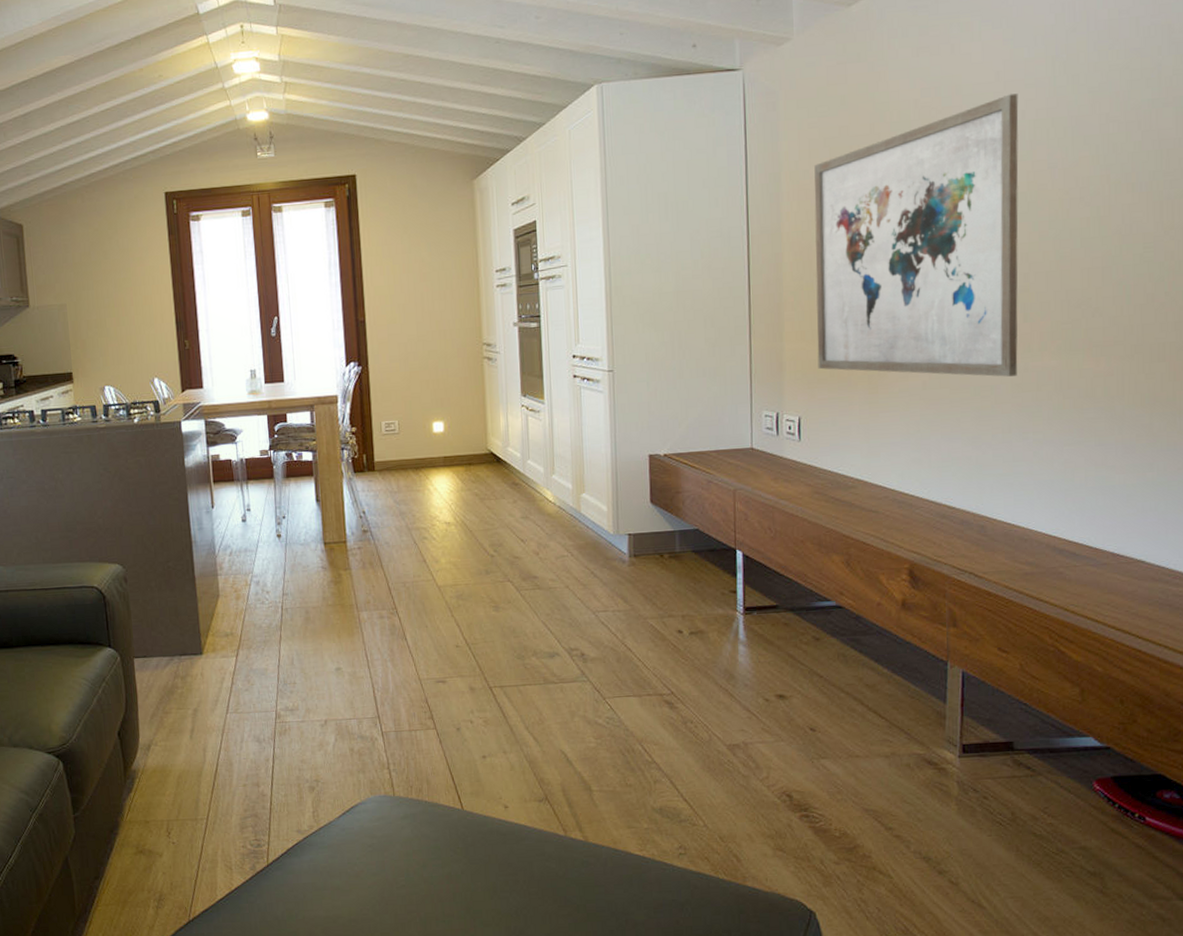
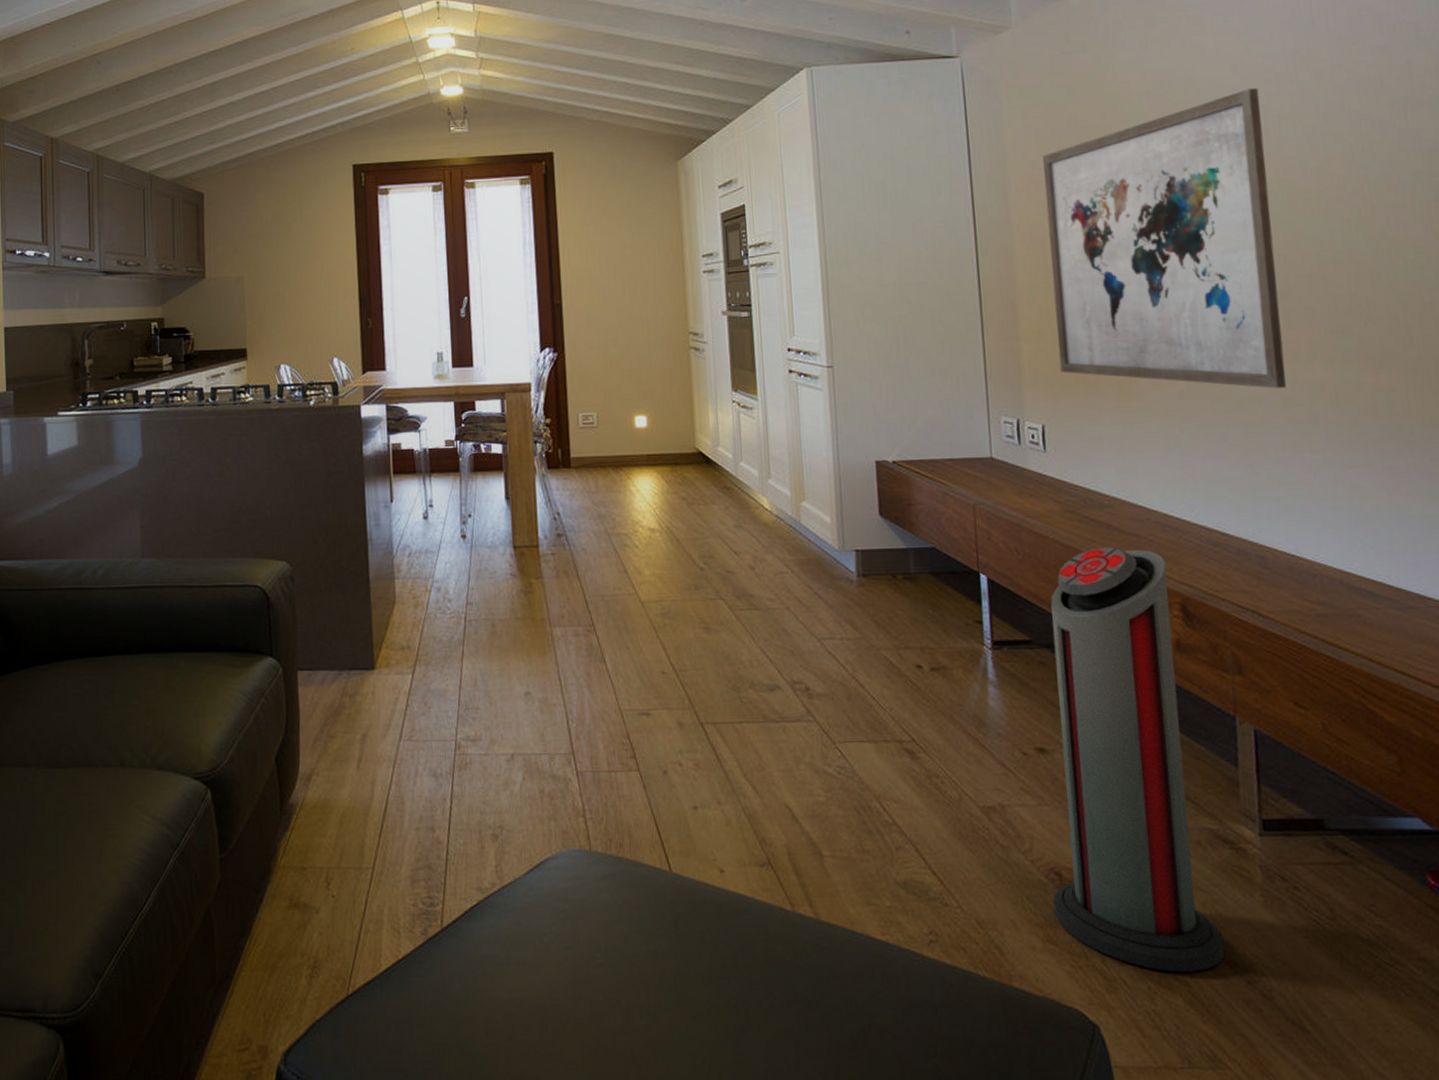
air purifier: none [783,522,922,868] -> present [1051,547,1225,972]

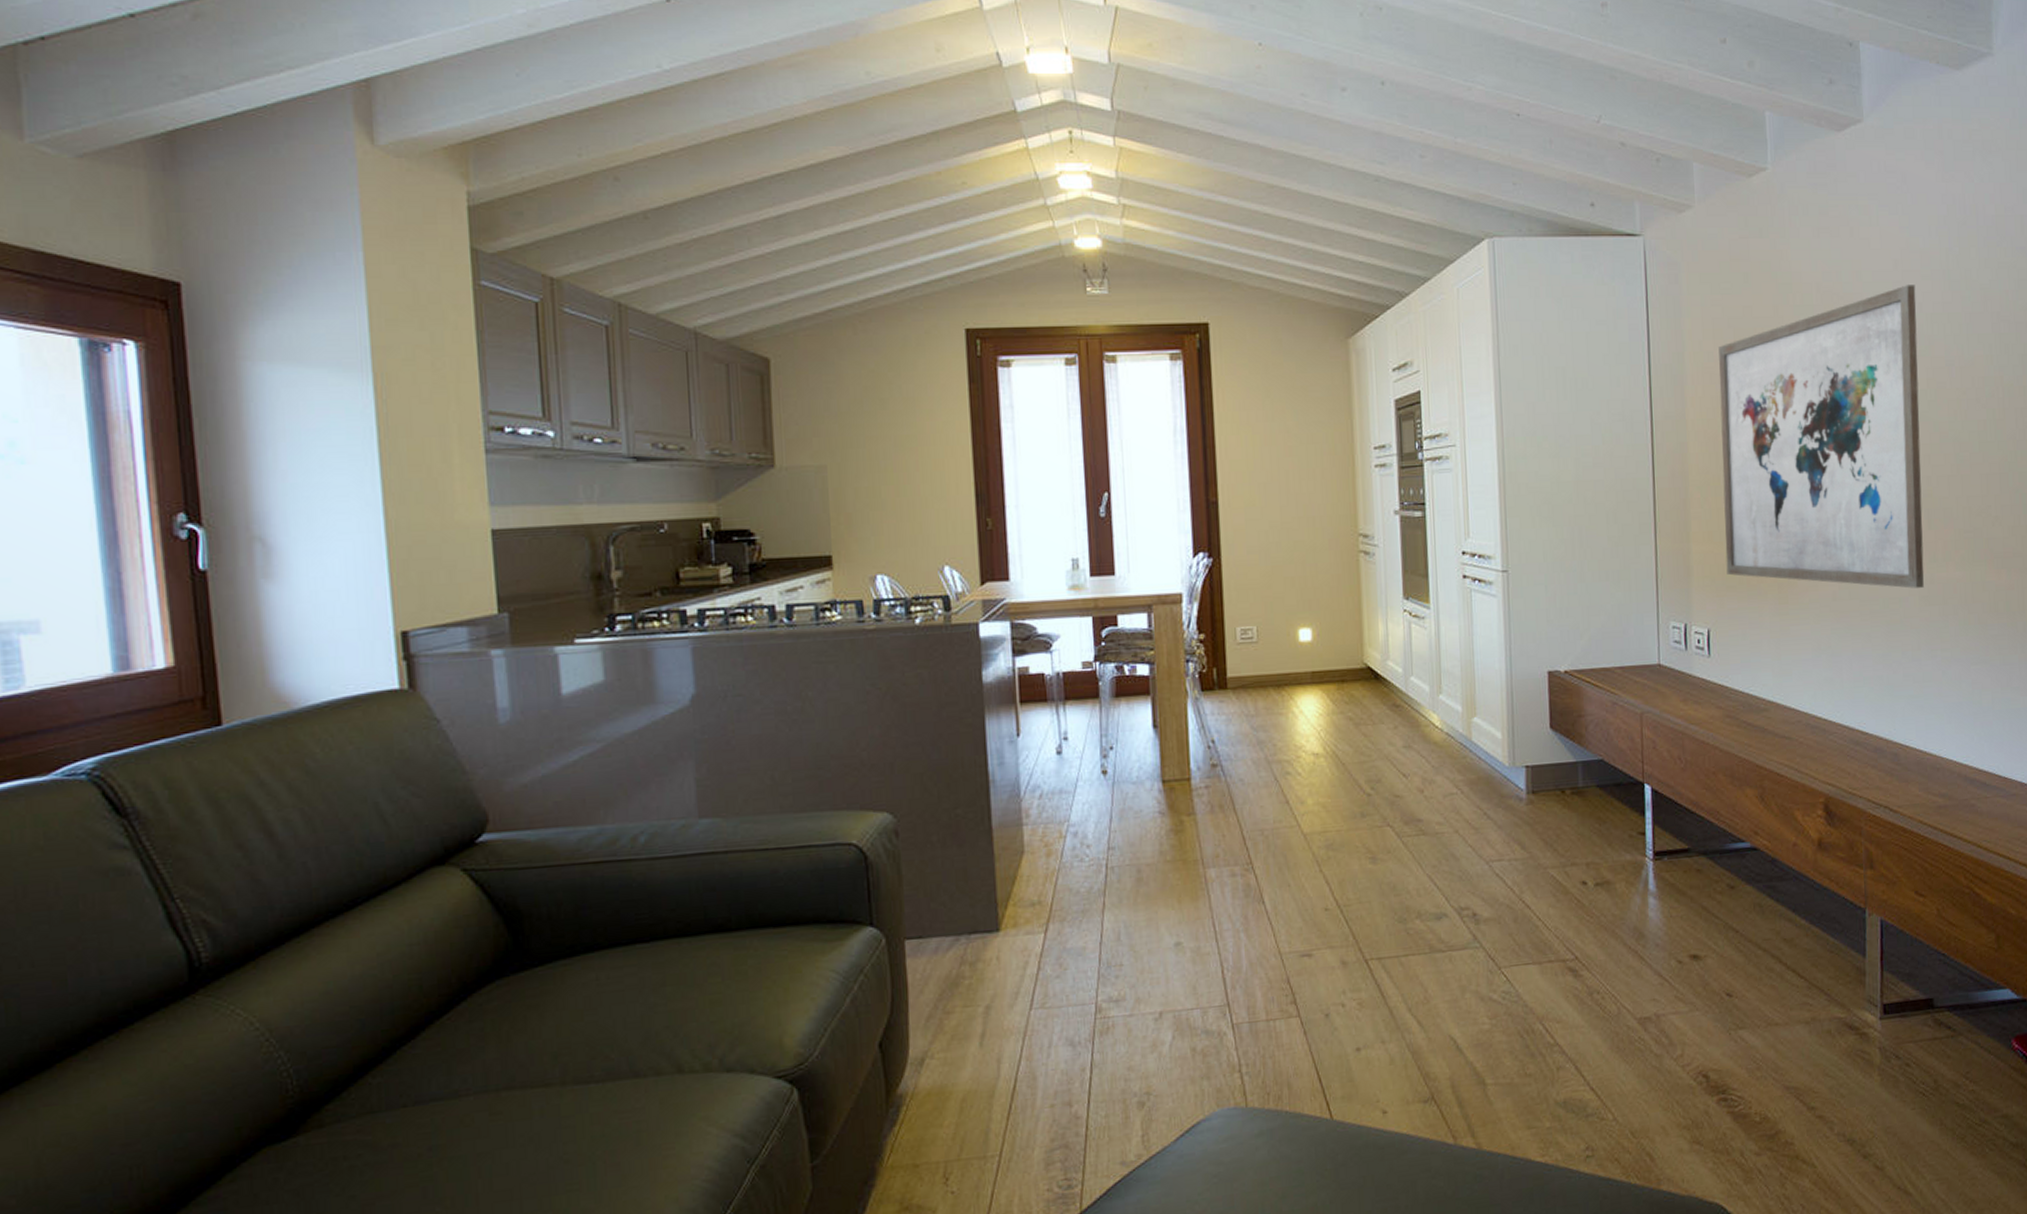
air purifier: present [1051,547,1225,972] -> none [1700,750,1846,1157]

